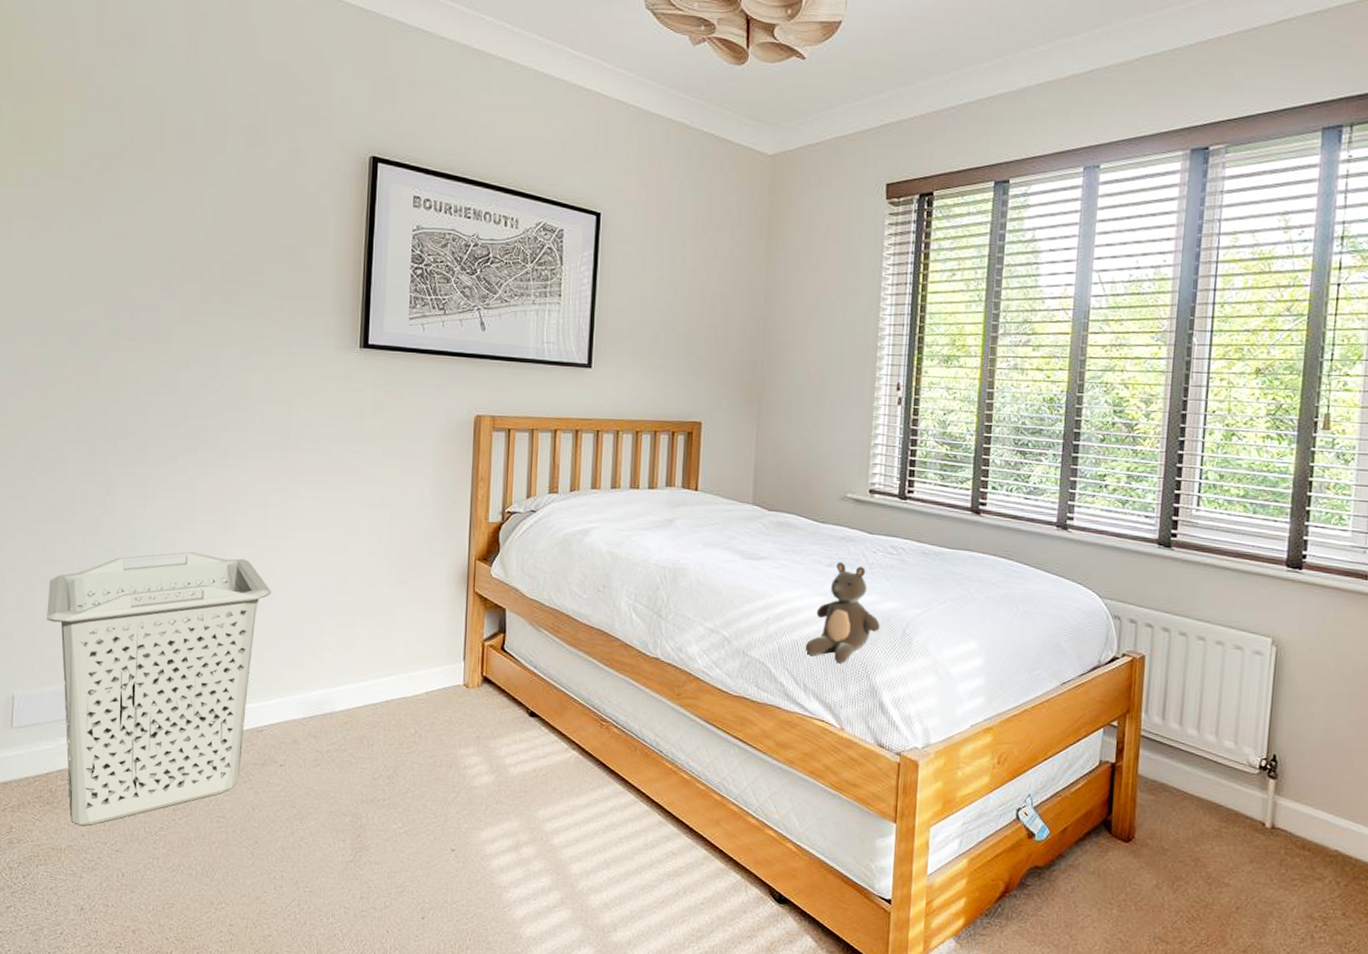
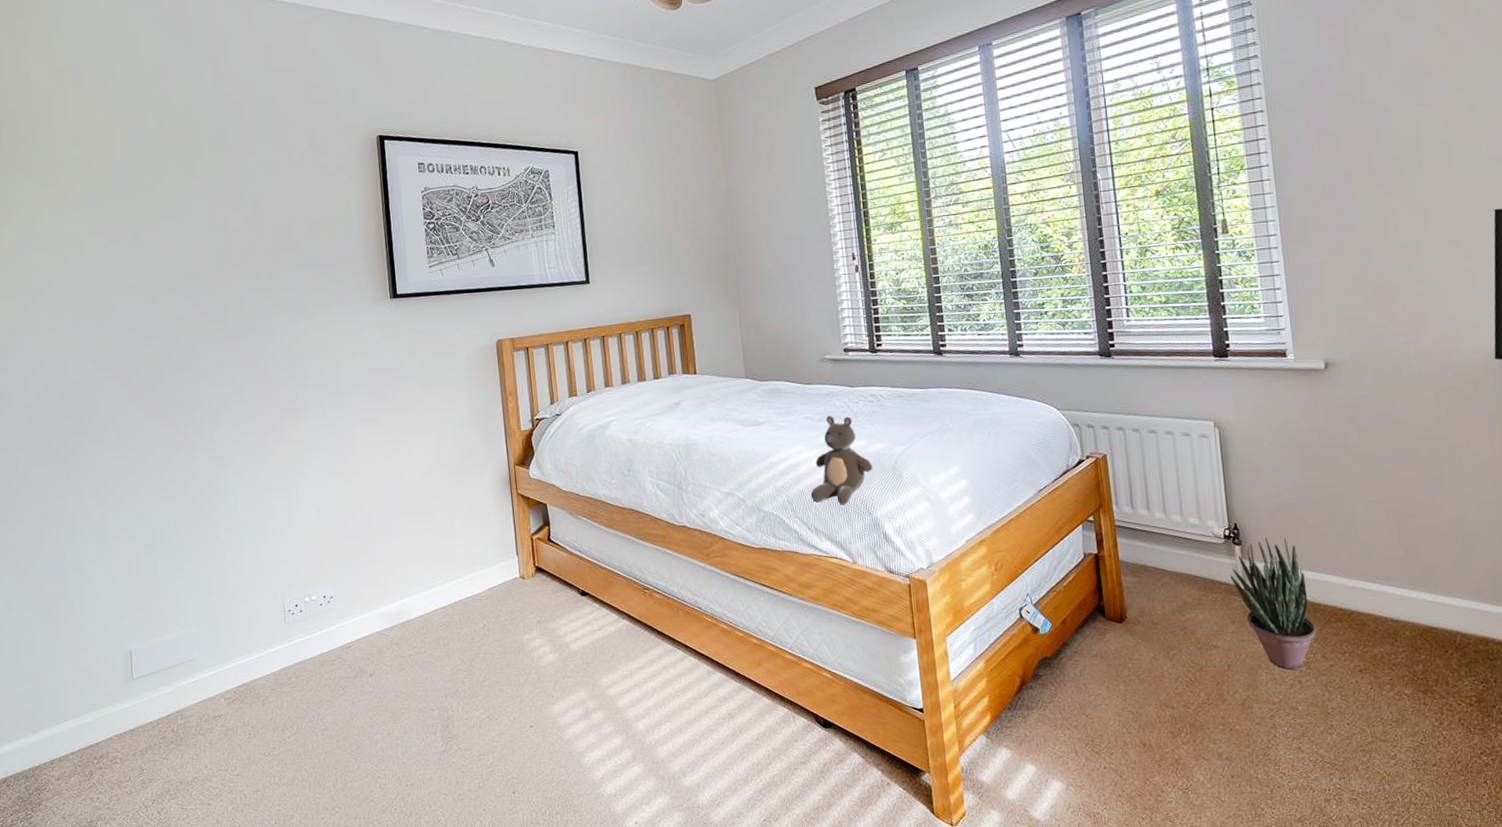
laundry basket: present [47,552,271,826] -> none [150,497,342,758]
potted plant: none [1257,775,1342,923] -> present [1230,537,1316,670]

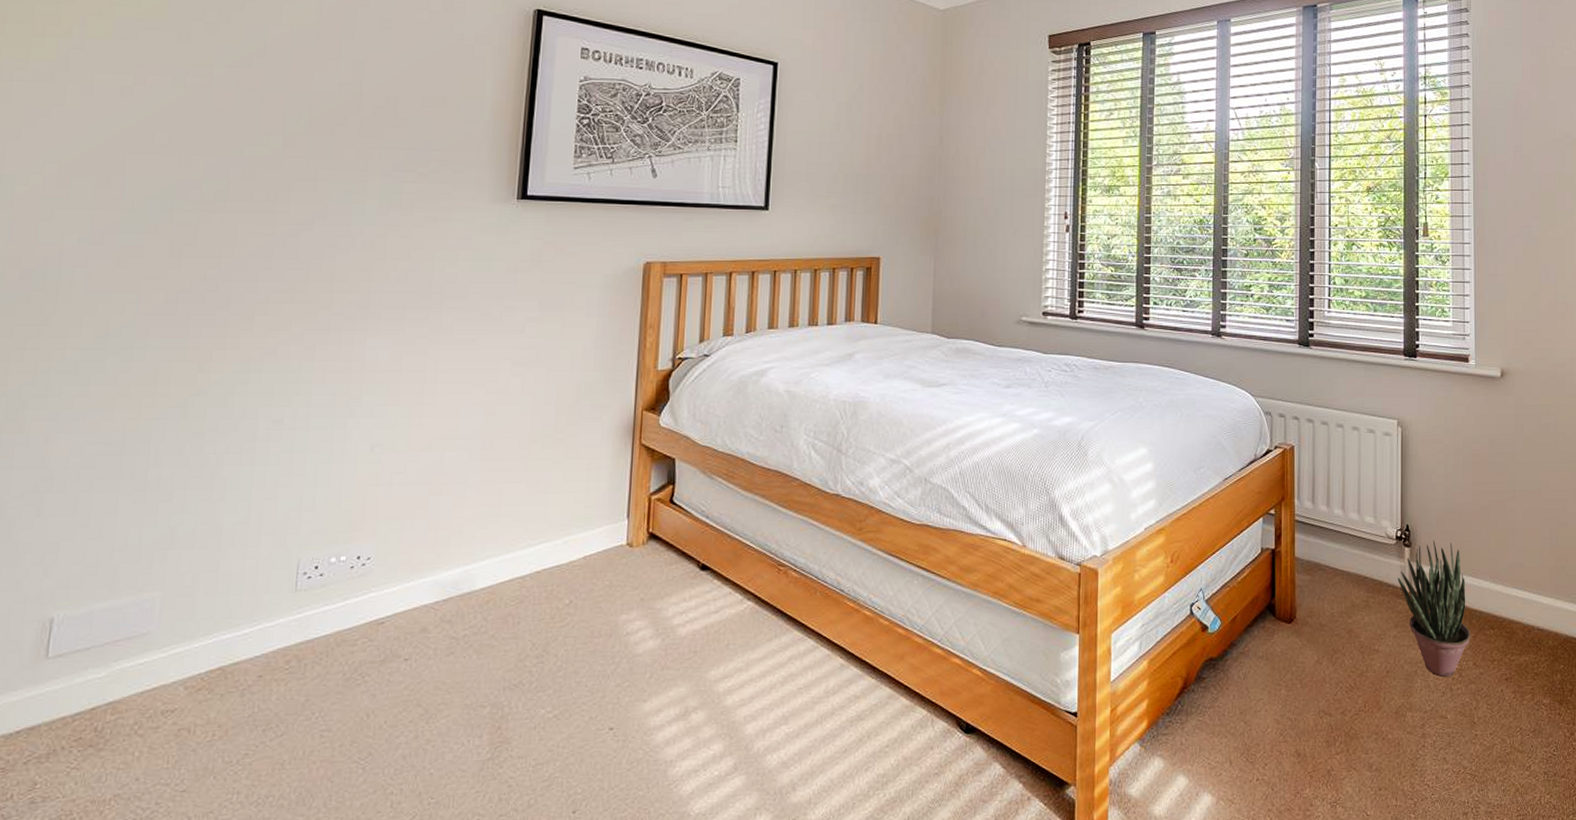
teddy bear: present [810,415,873,505] -> none [986,382,1057,482]

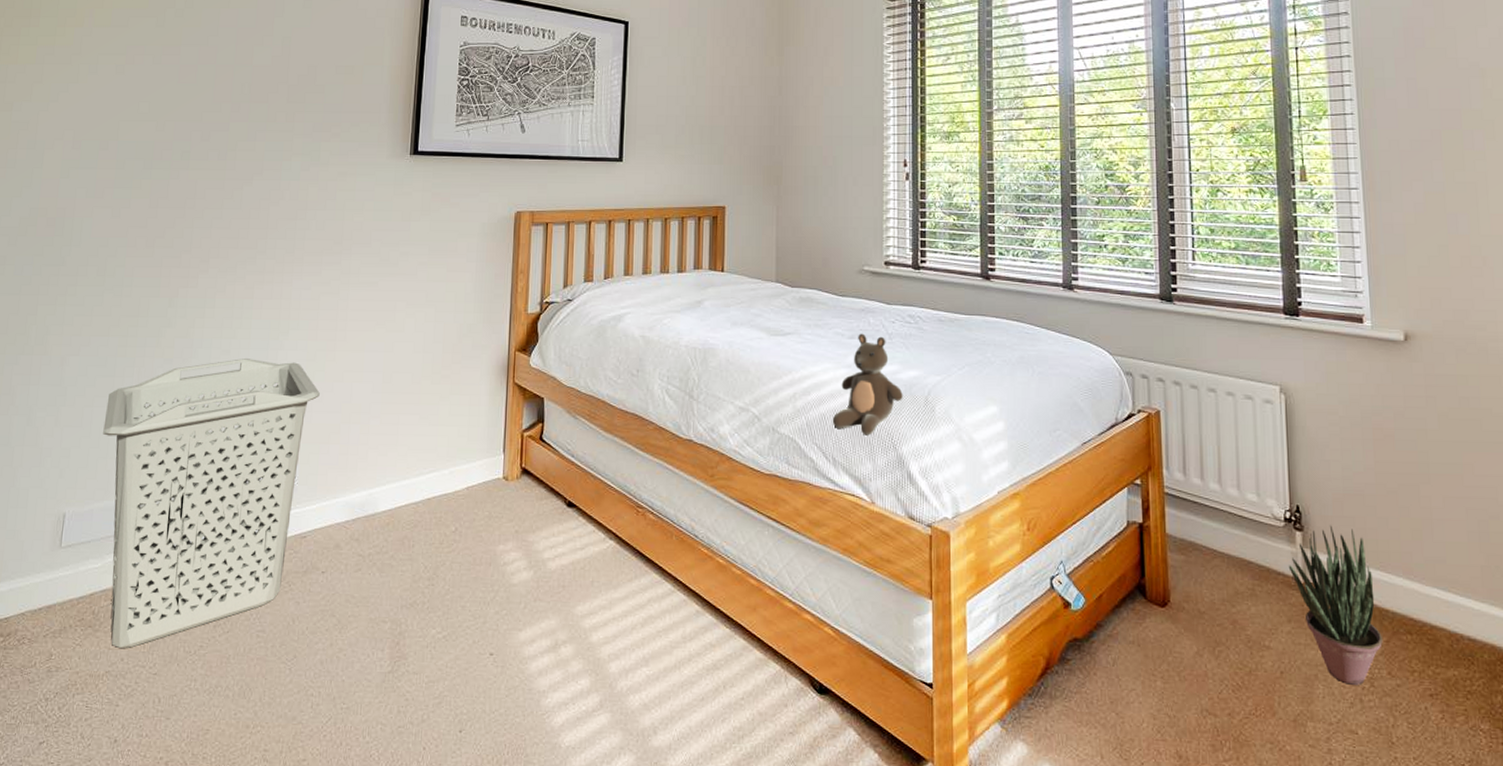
laundry basket: none [106,429,402,768] -> present [103,358,320,649]
teddy bear: none [986,382,1057,482] -> present [832,333,903,436]

